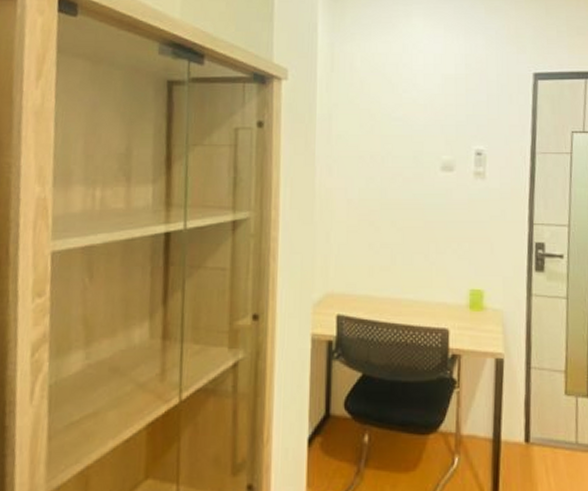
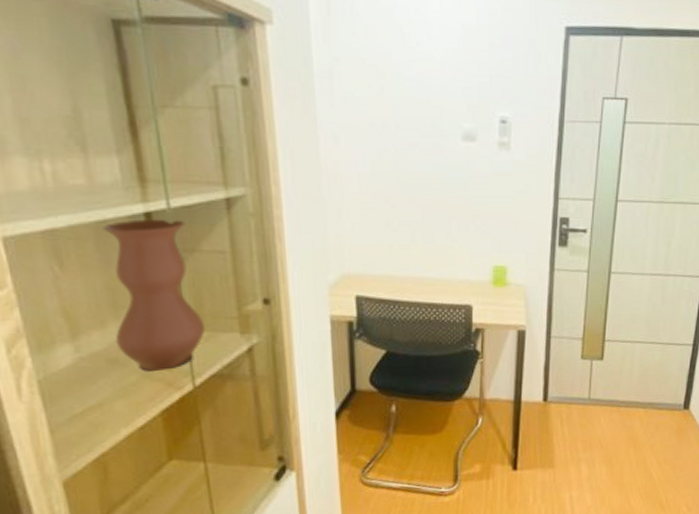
vase: none [120,238,199,382] -> present [102,218,206,371]

